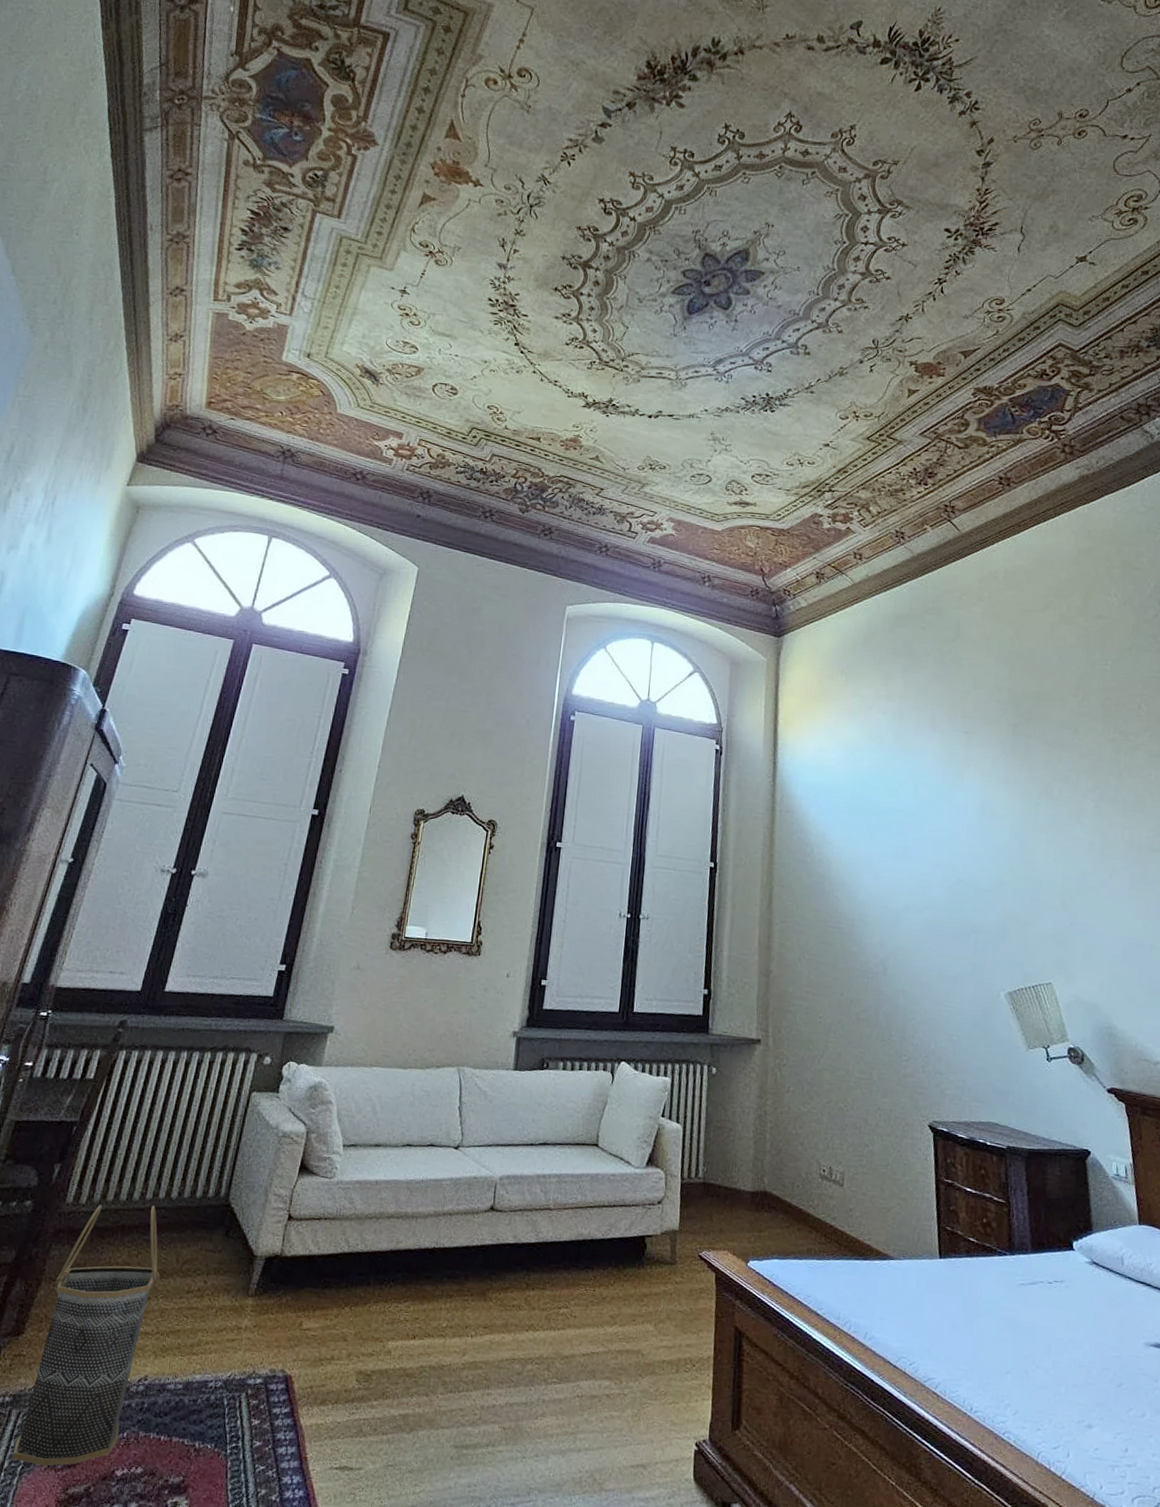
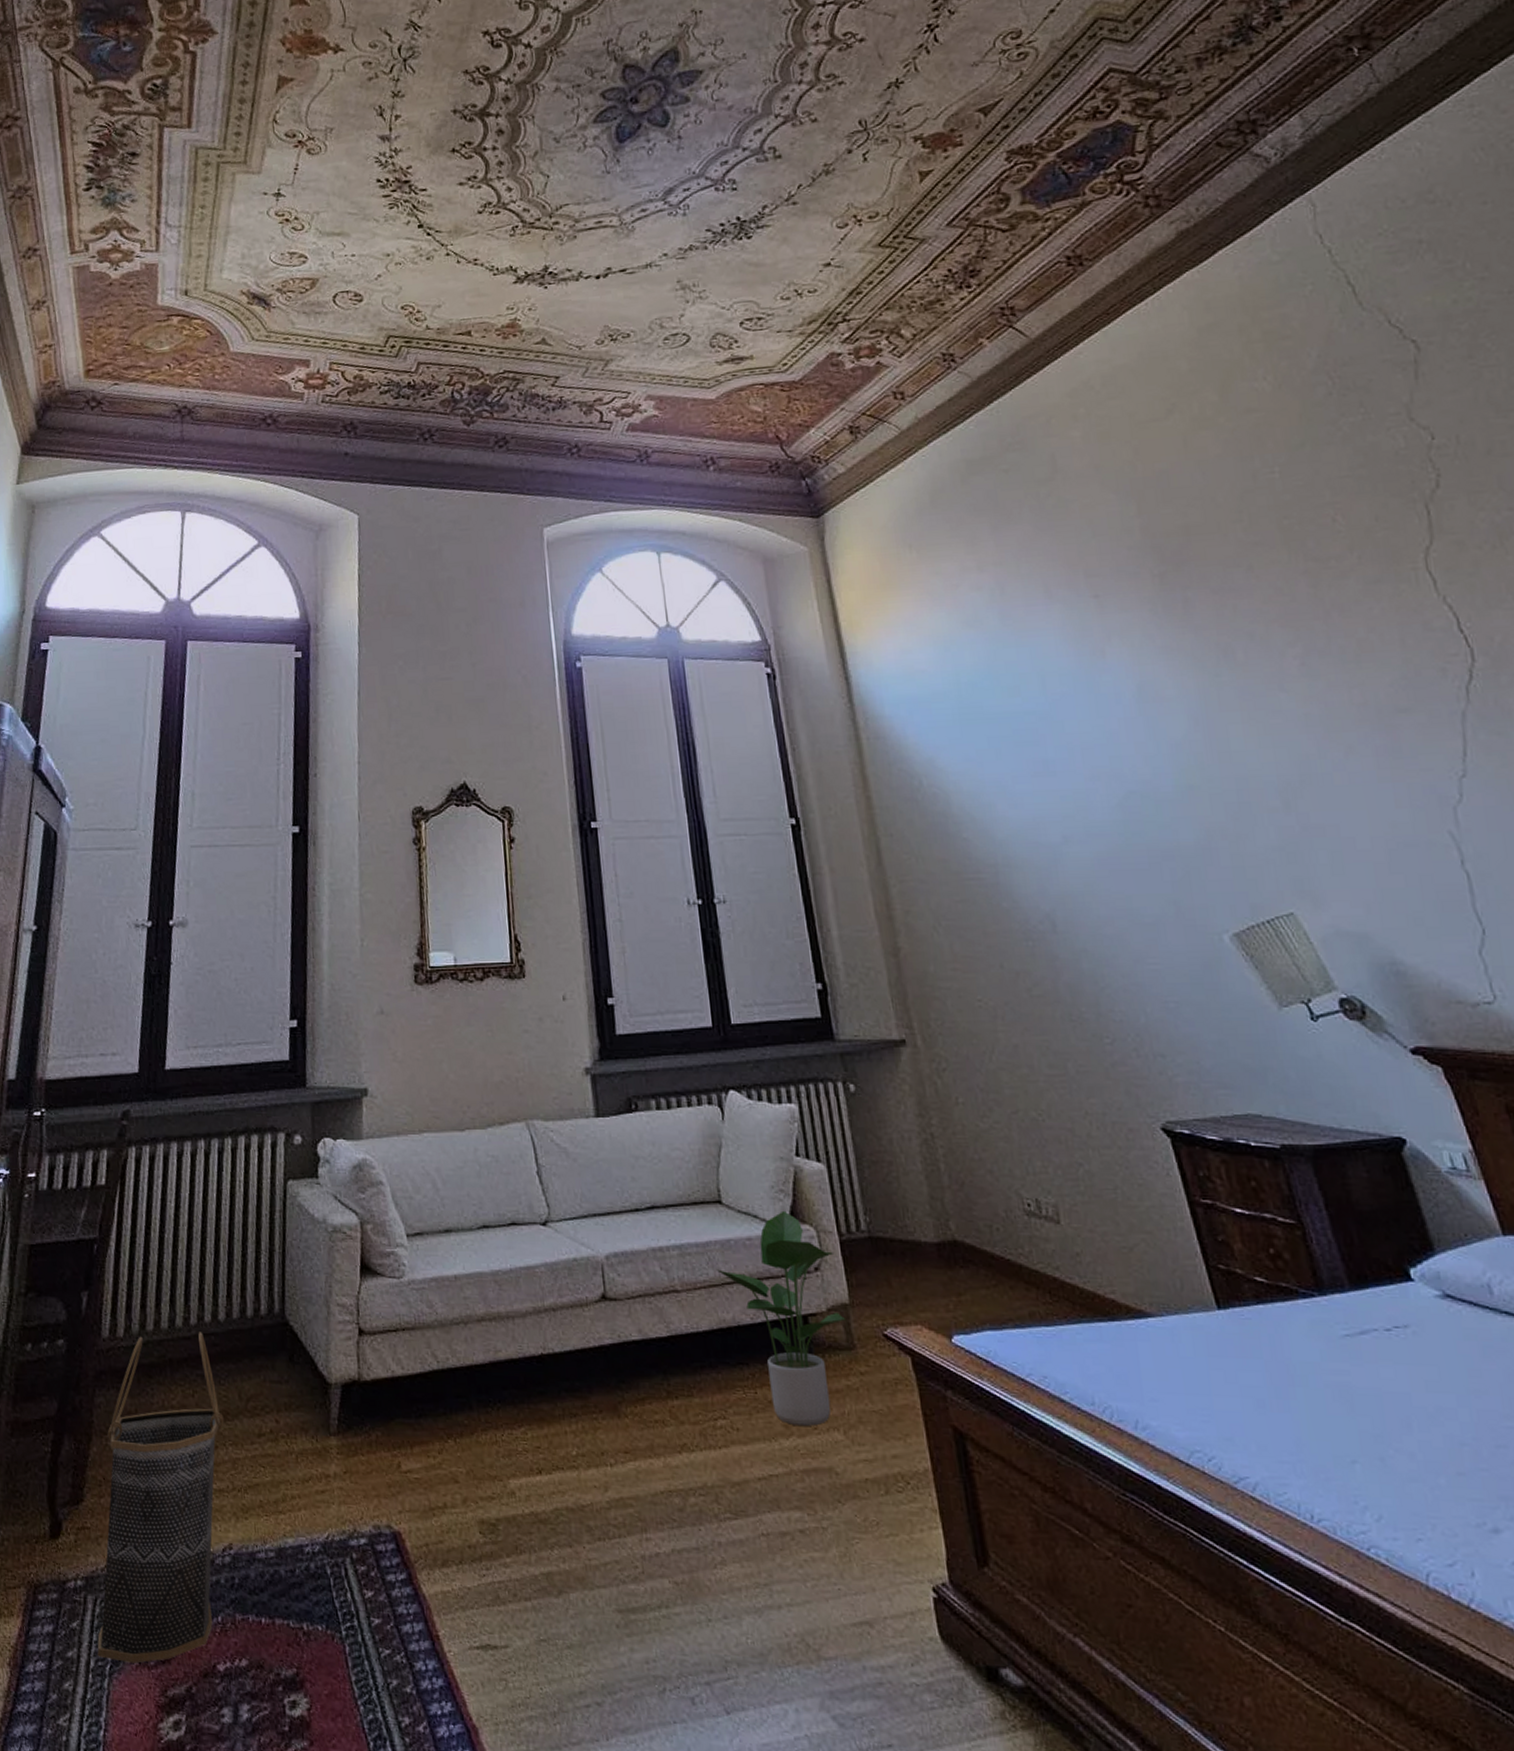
potted plant: none [584,1156,675,1319] -> present [717,1210,845,1426]

